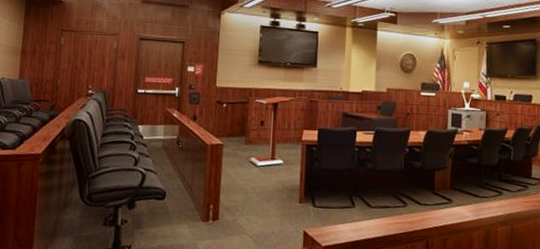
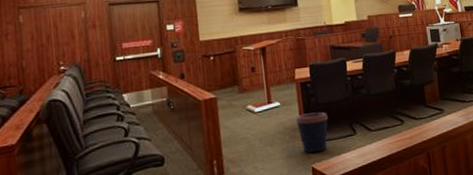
coffee cup: none [295,176,329,218] -> present [295,112,328,153]

